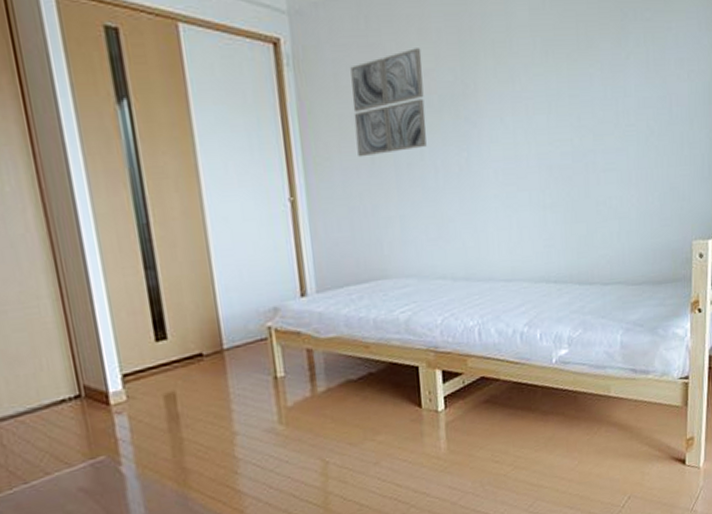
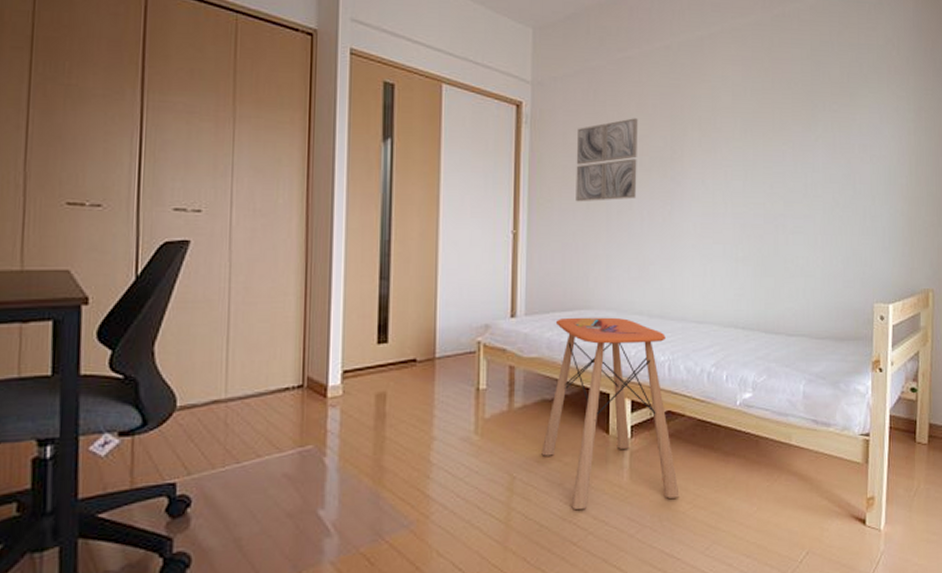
side table: none [351,284,500,486] -> present [541,317,680,509]

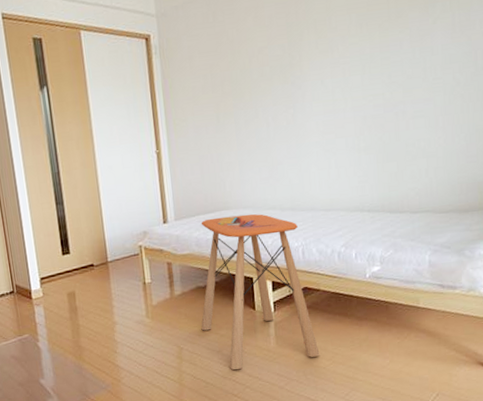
wall art: present [576,118,638,202] -> none [201,32,260,118]

